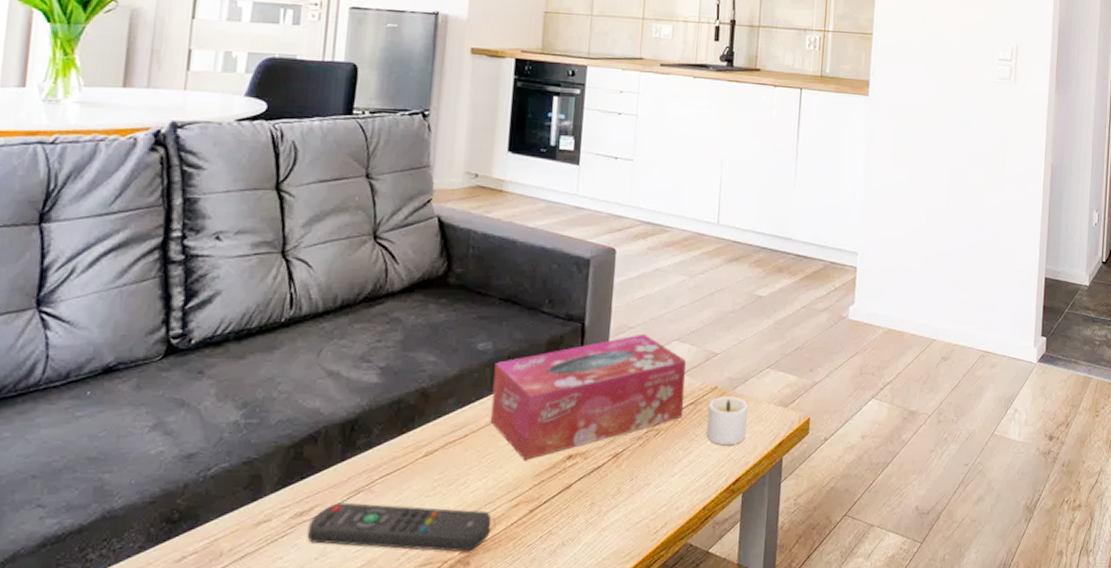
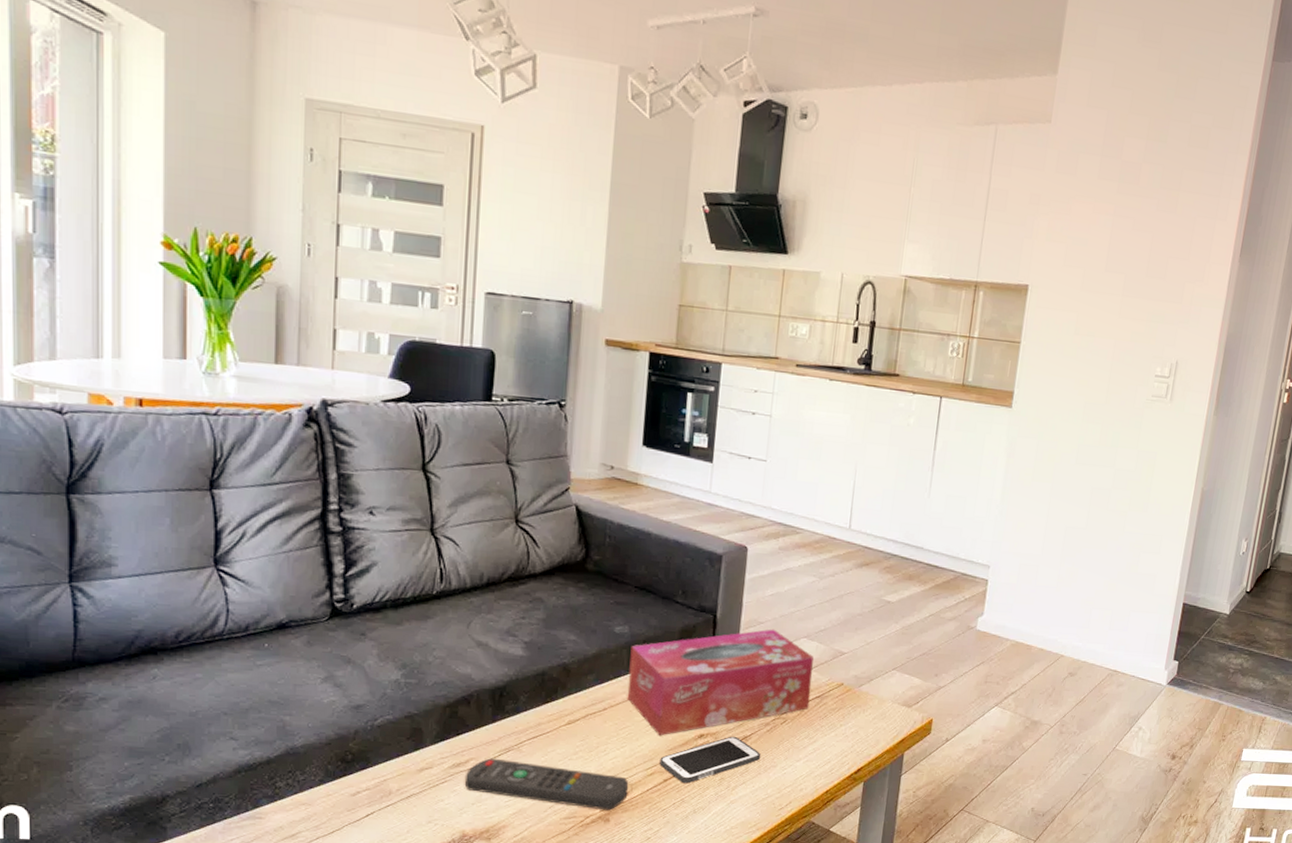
cell phone: none [525,454,634,513] -> present [659,736,761,784]
candle: present [707,396,748,446] -> none [831,693,873,738]

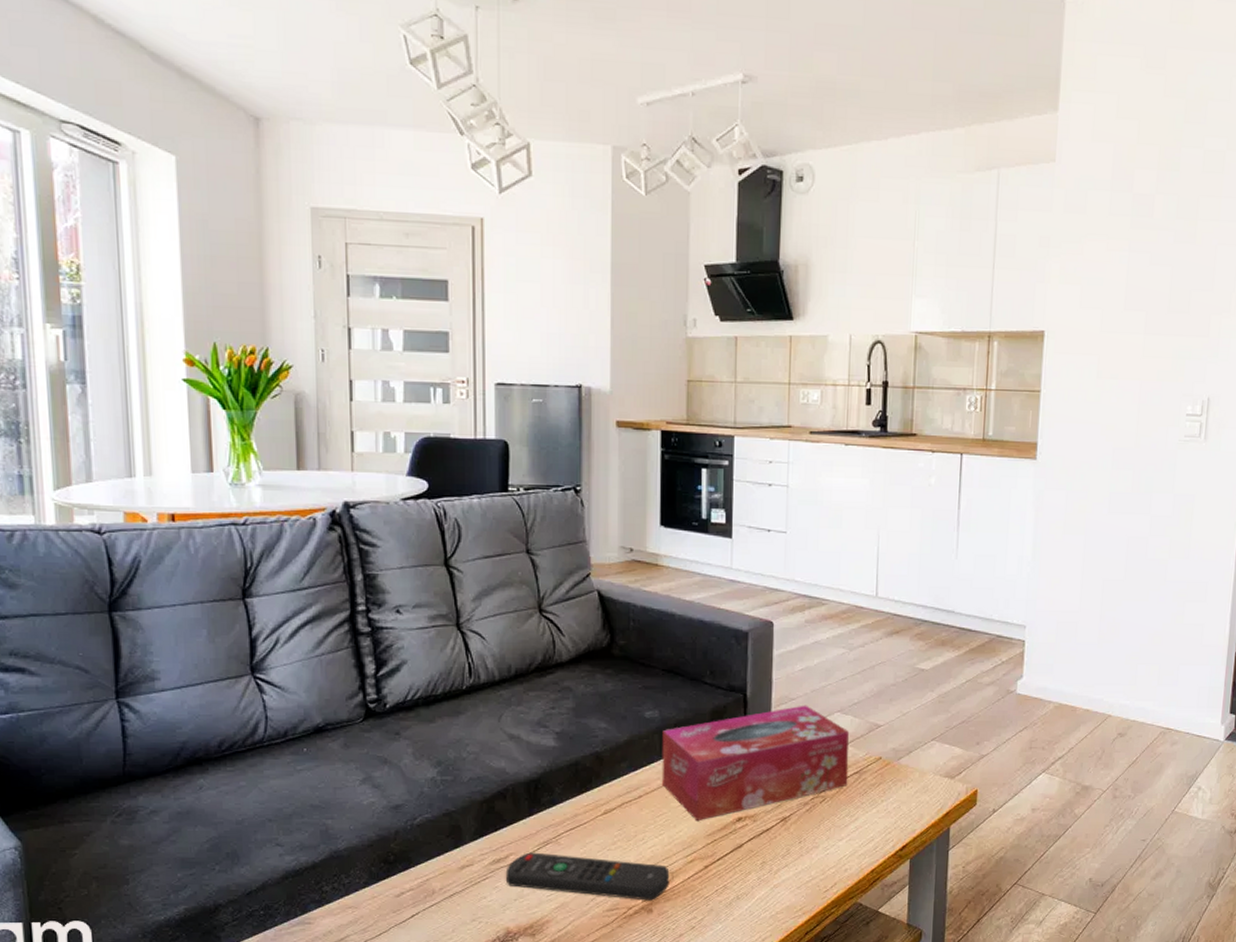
cell phone: present [659,736,761,784] -> none [699,818,802,869]

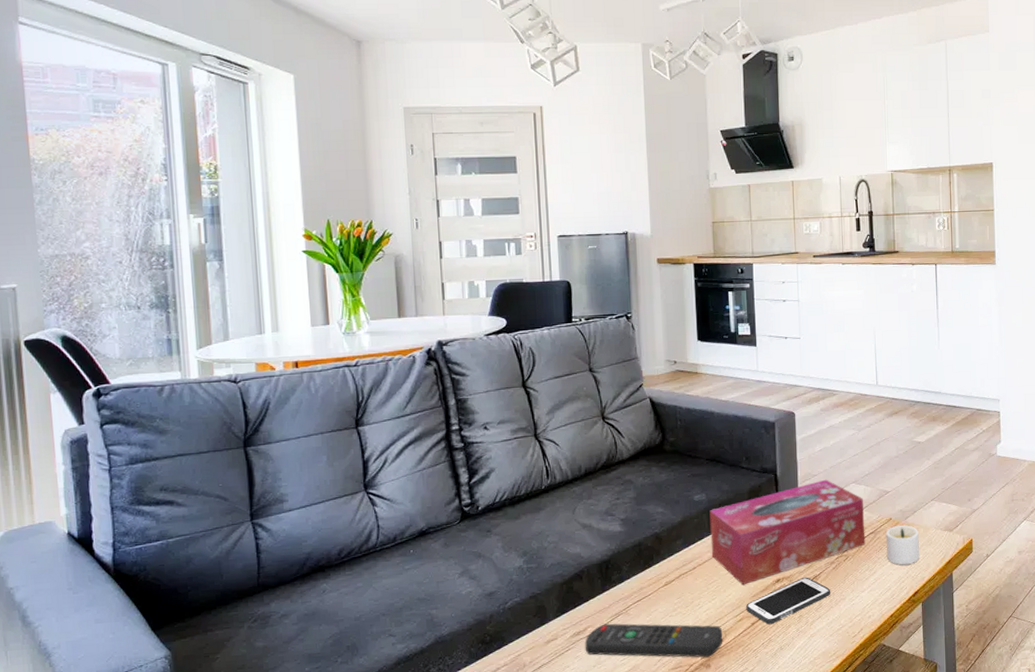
cell phone: none [699,818,802,869] -> present [746,577,831,625]
candle: none [872,767,913,814] -> present [885,525,919,565]

